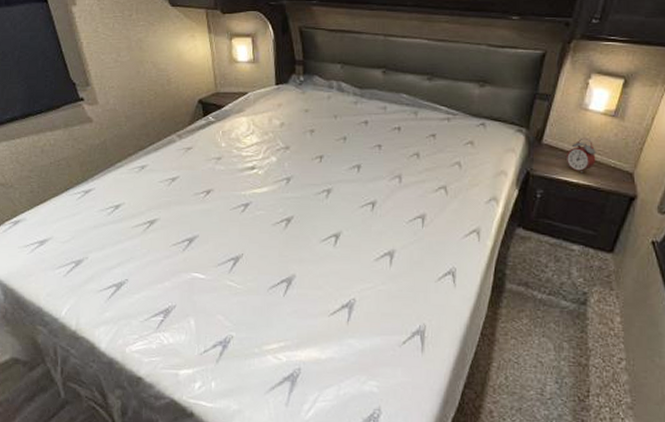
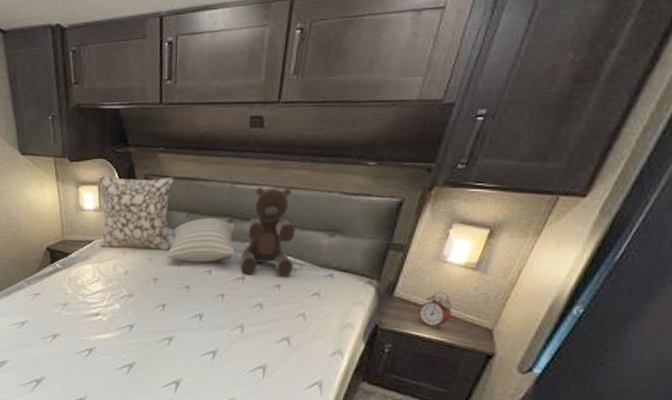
pillow: none [252,27,329,102] -> present [98,175,175,251]
pillow: none [323,70,390,113] -> present [167,218,235,262]
teddy bear: none [395,40,448,127] -> present [239,187,296,278]

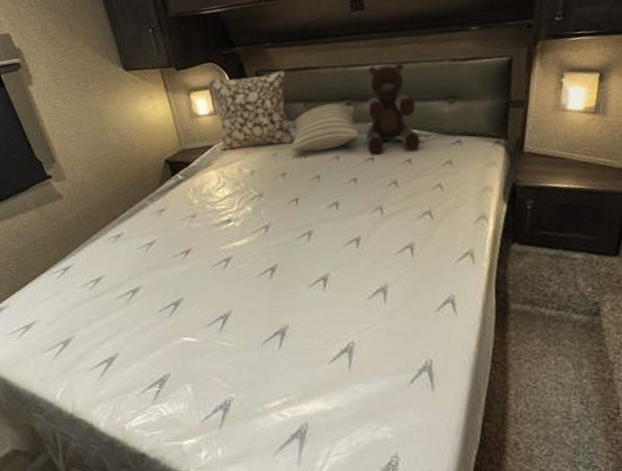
alarm clock: present [418,291,453,329] -> none [551,139,584,178]

